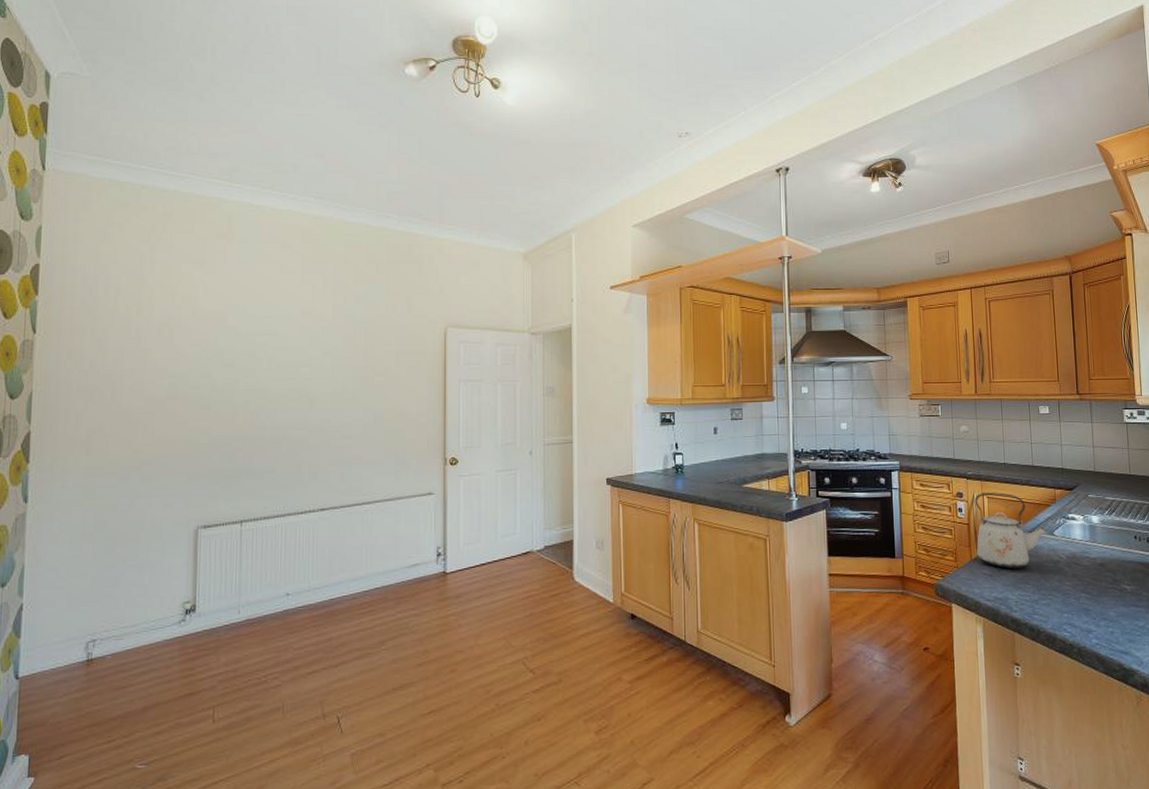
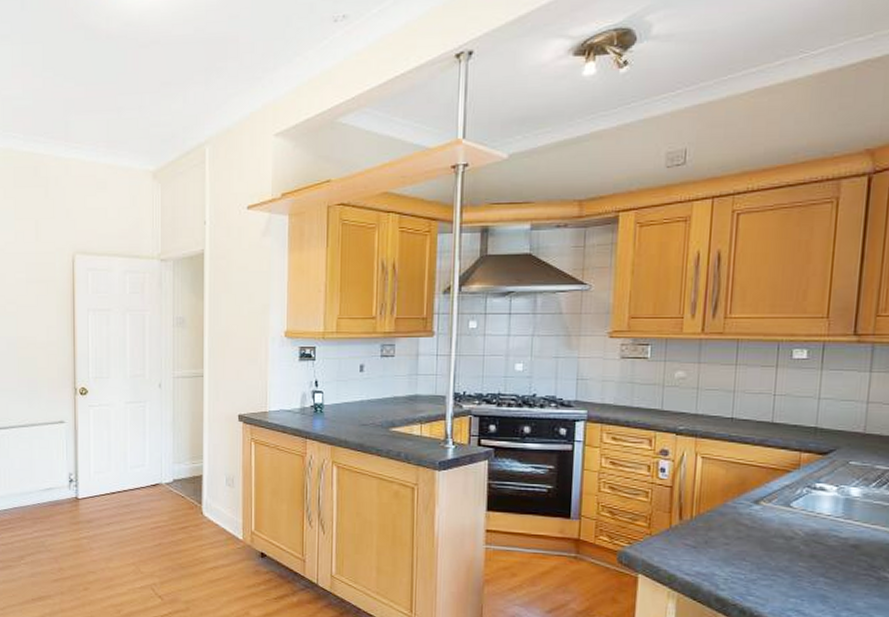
kettle: present [975,492,1049,569] -> none [678,451,784,542]

